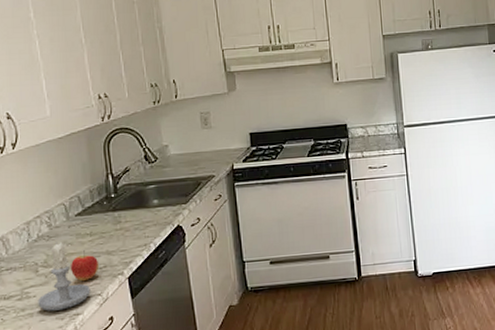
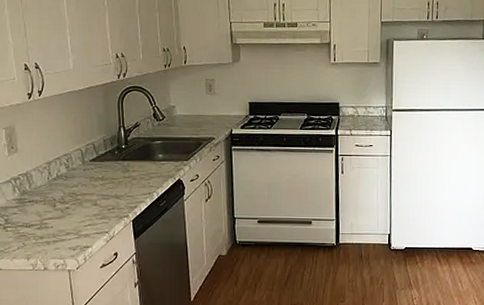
candle: present [38,242,91,311] -> none [54,182,99,242]
apple: present [70,250,100,282] -> none [83,192,108,220]

